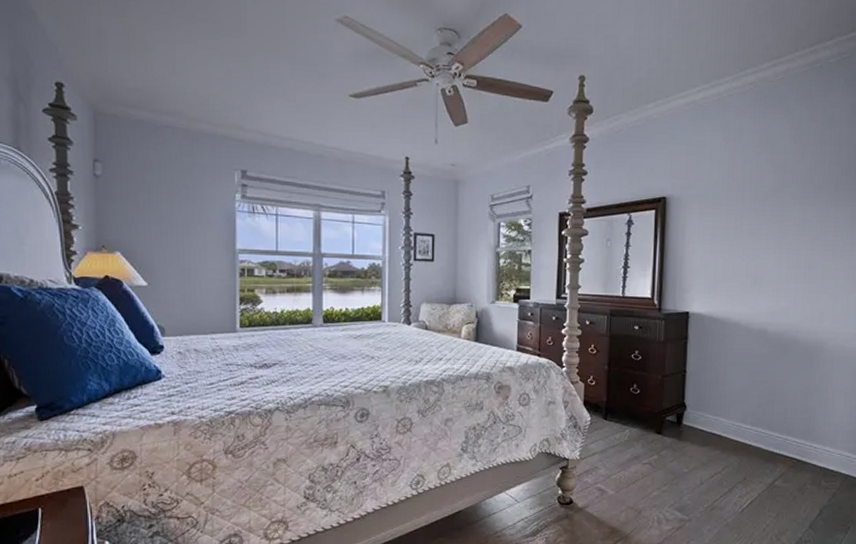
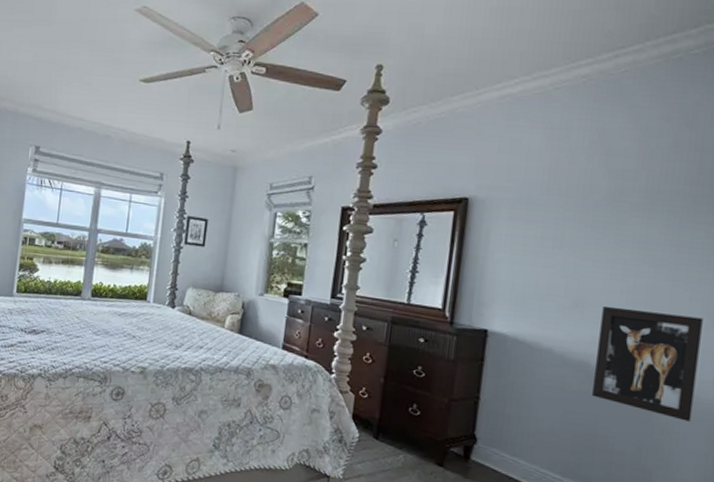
wall art: none [771,281,845,367] -> present [592,306,703,422]

